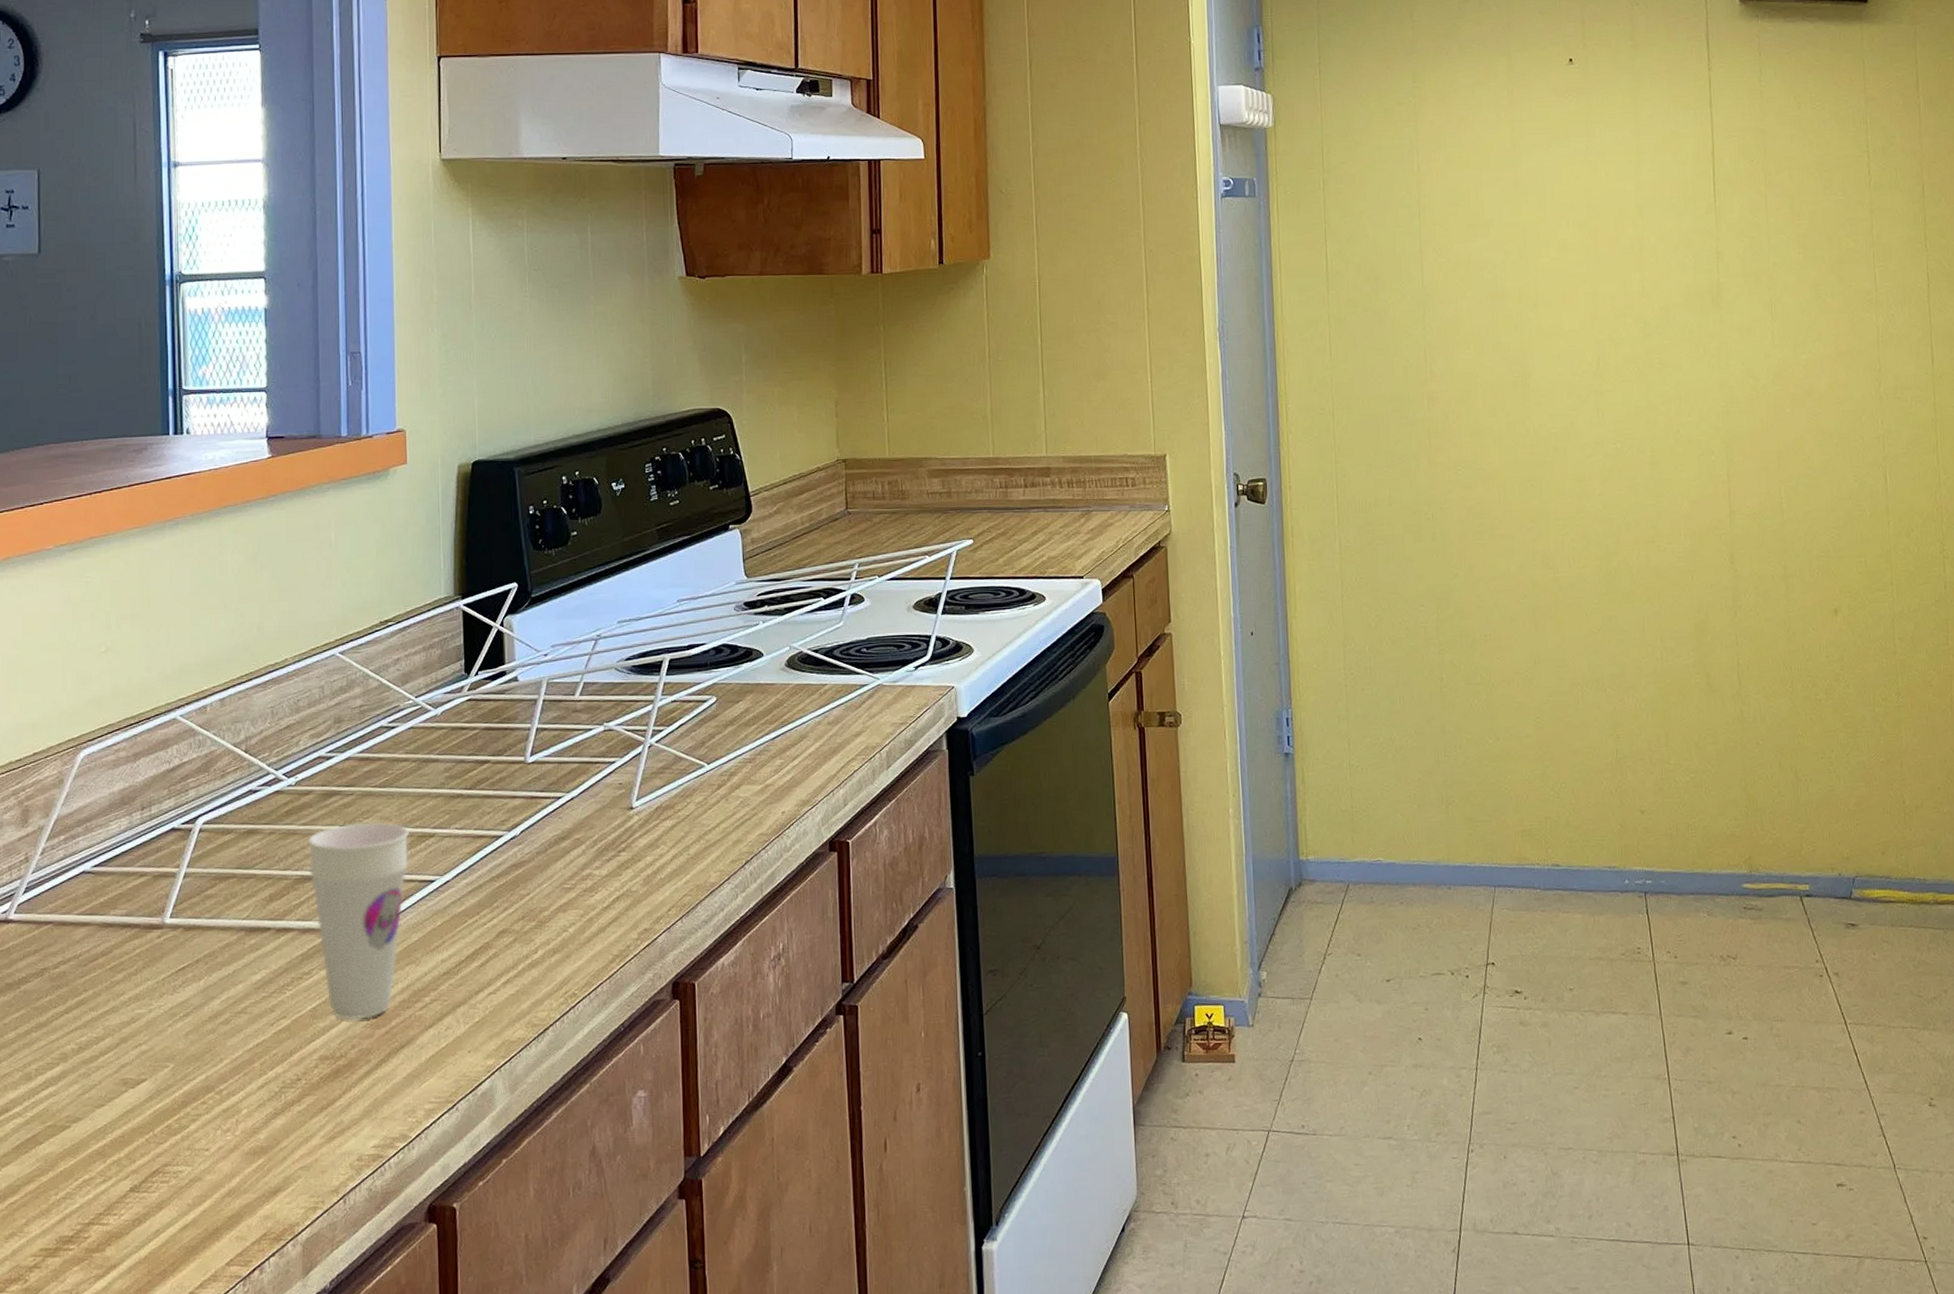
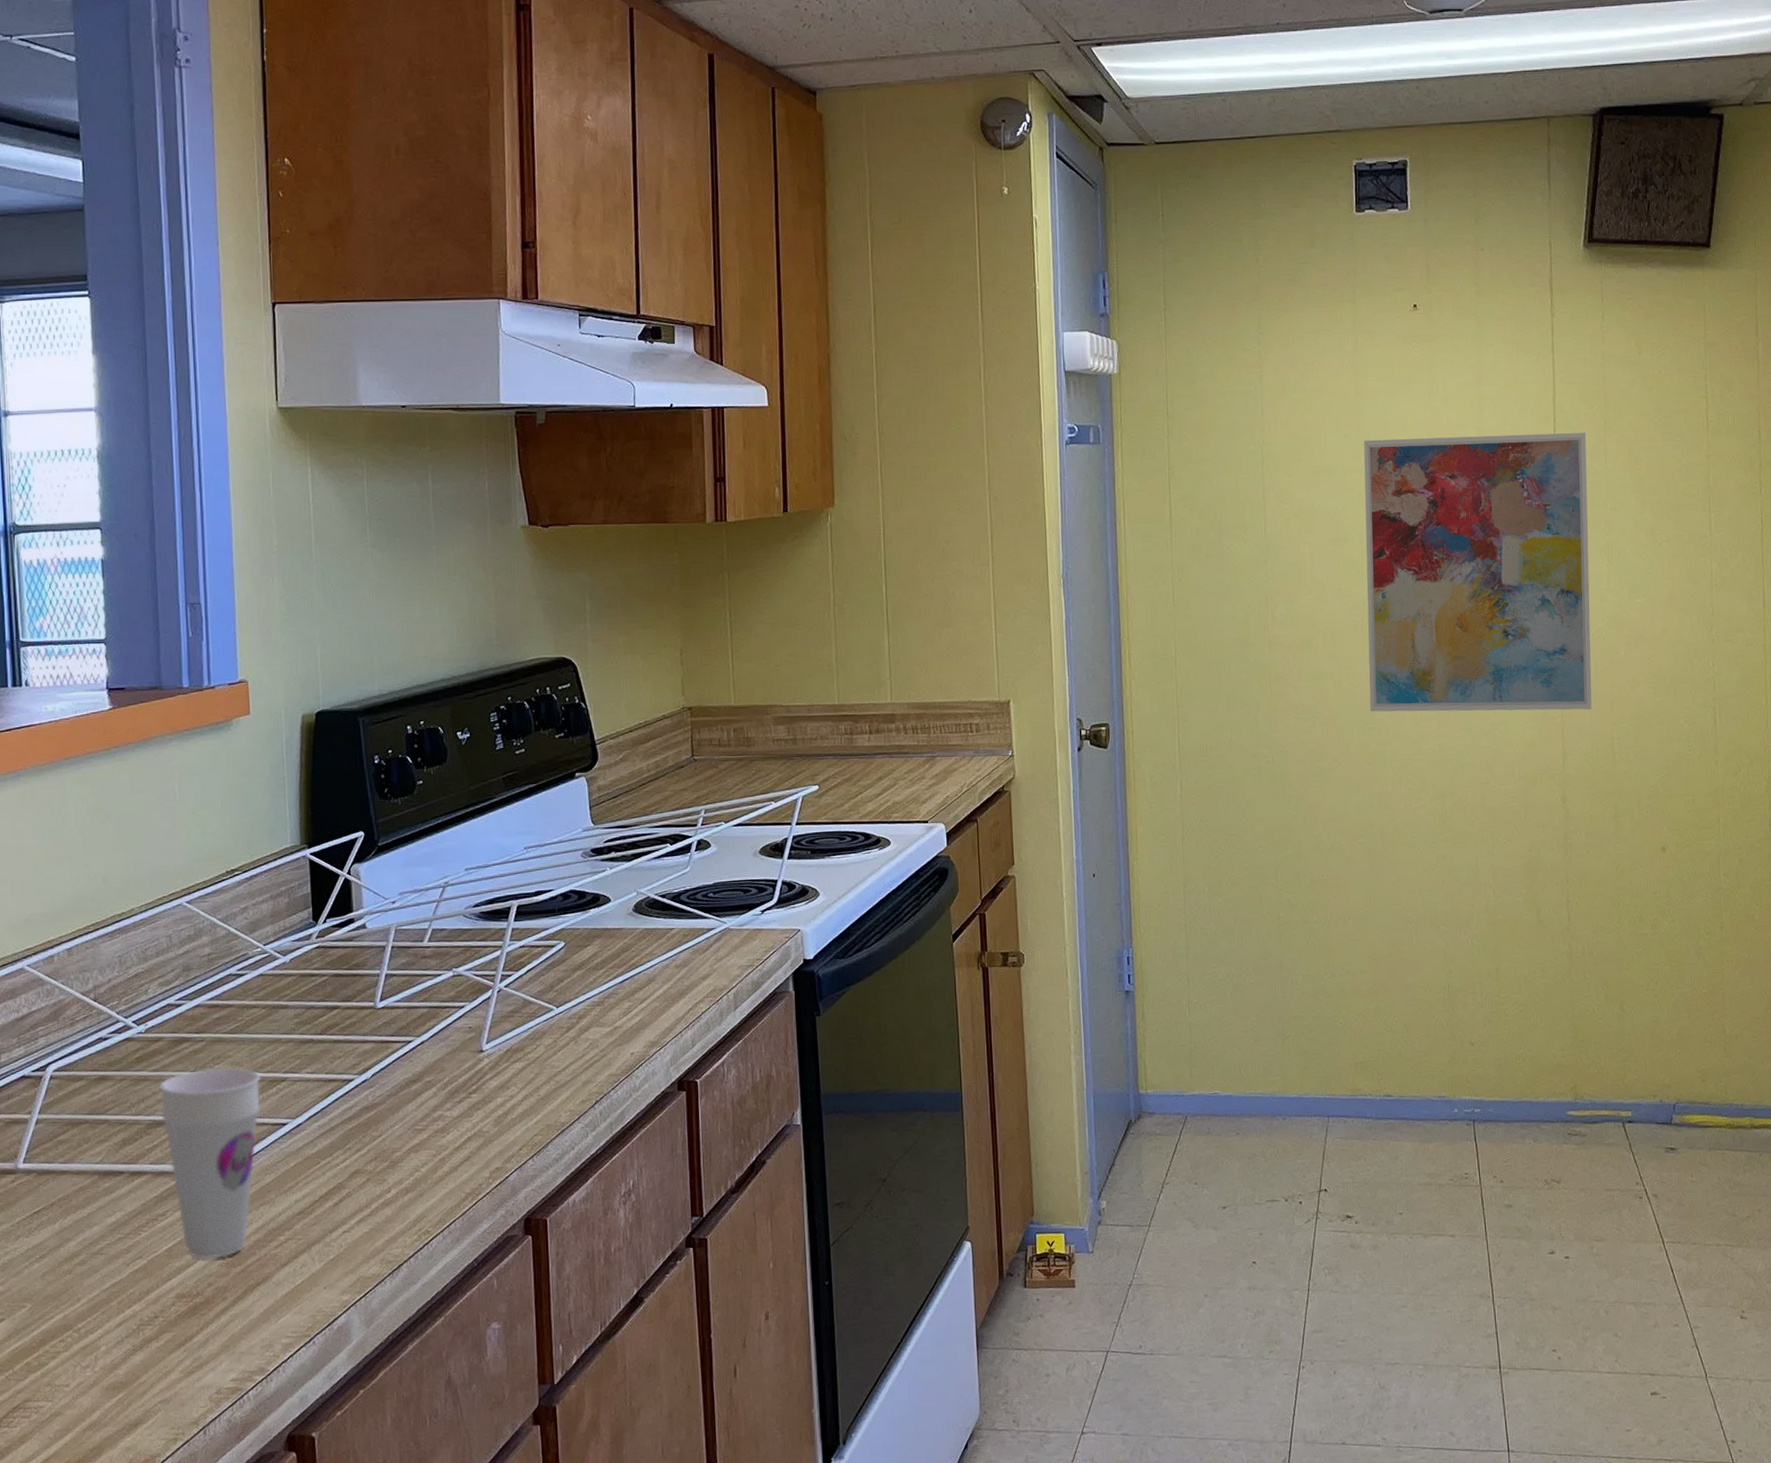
wall art: none [1521,187,1759,469] -> present [1363,432,1592,712]

